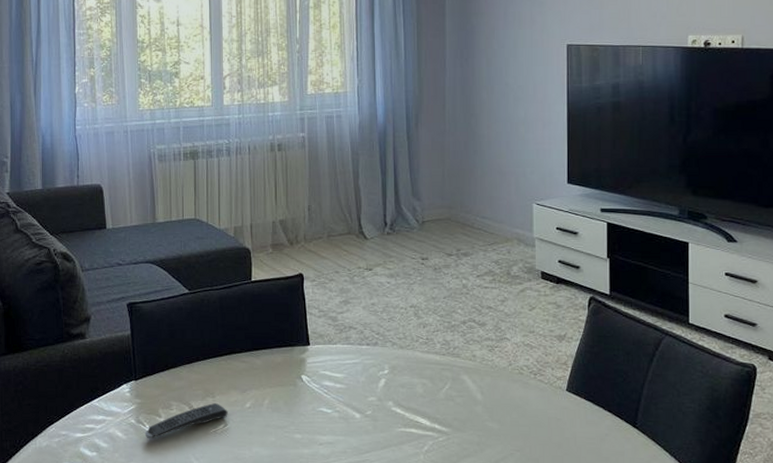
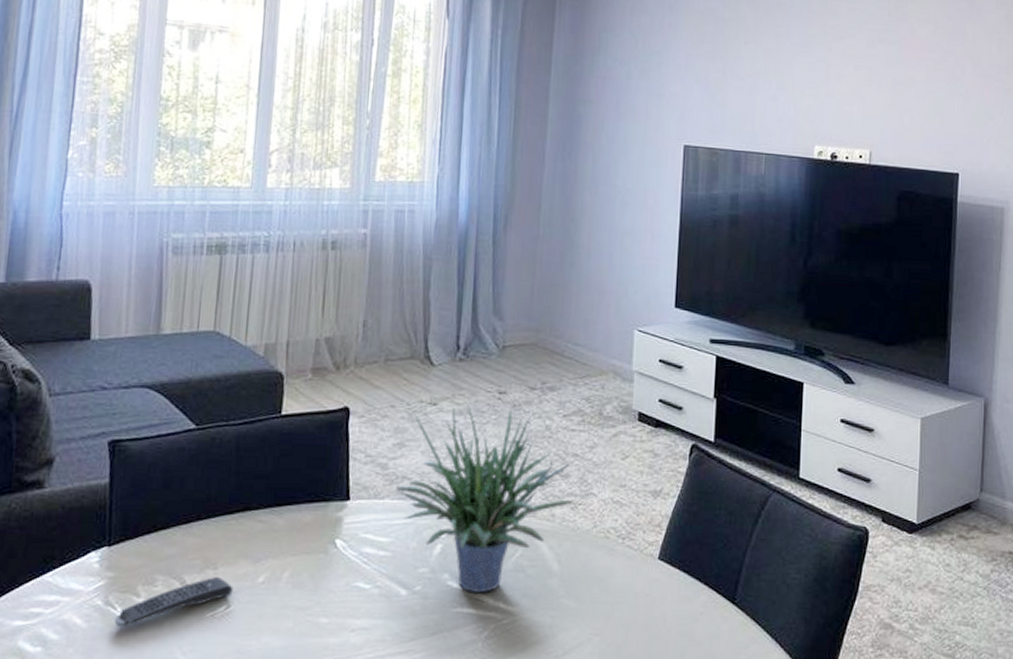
potted plant: none [344,270,491,416] -> present [395,406,574,592]

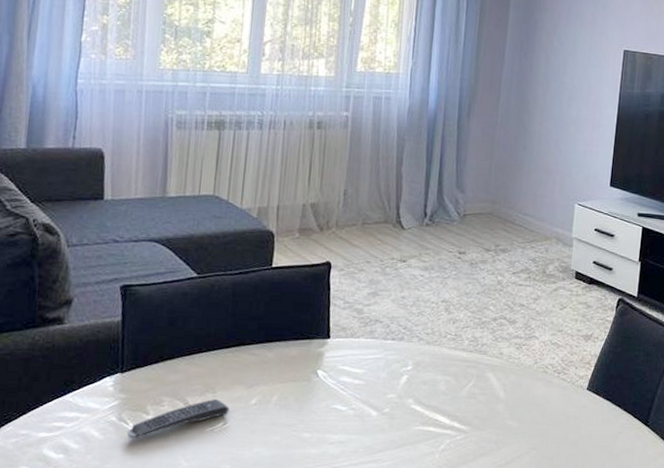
potted plant: present [395,406,574,592] -> none [368,263,520,414]

